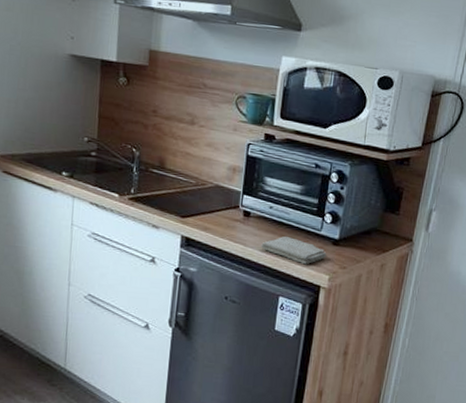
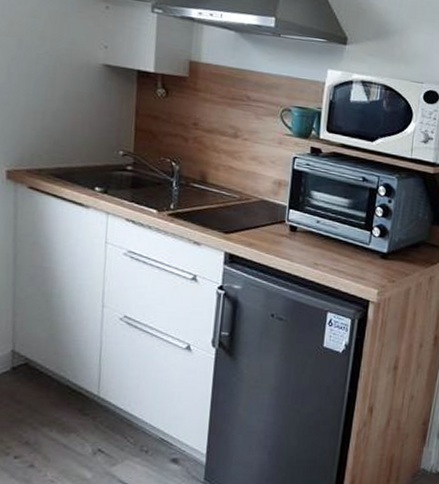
washcloth: present [261,236,327,265] -> none [308,251,375,279]

